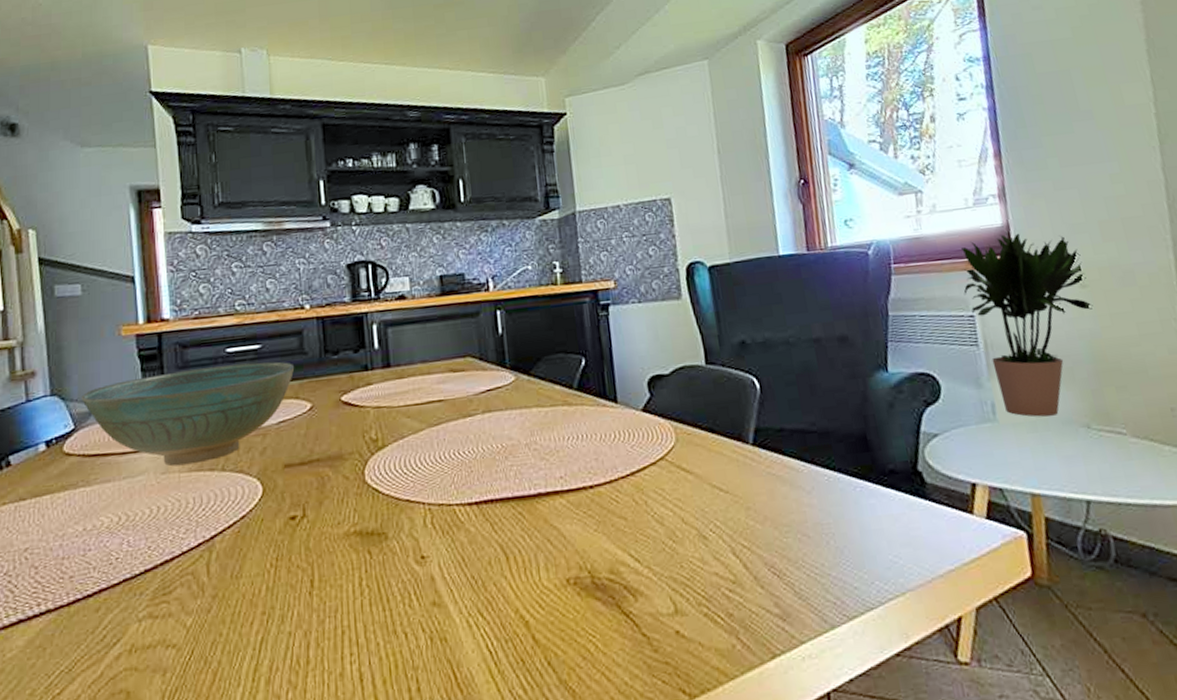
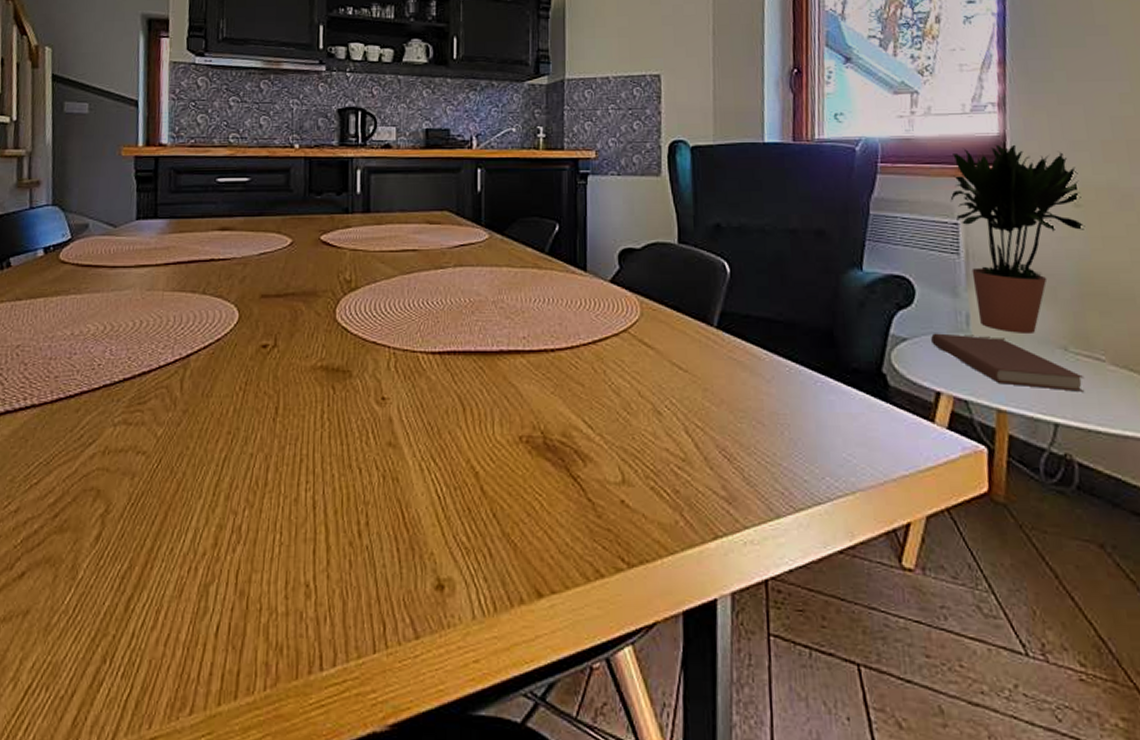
bowl: present [82,361,295,467] -> none [80,194,280,285]
book: none [960,423,1111,469] -> present [931,333,1085,392]

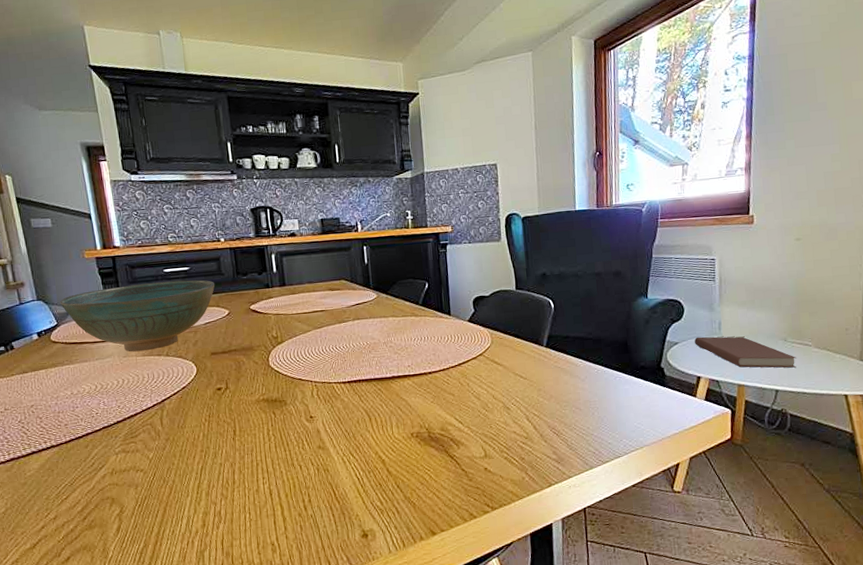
bowl: none [80,194,280,285] -> present [60,280,215,352]
potted plant: present [950,144,1085,335] -> none [709,199,803,333]

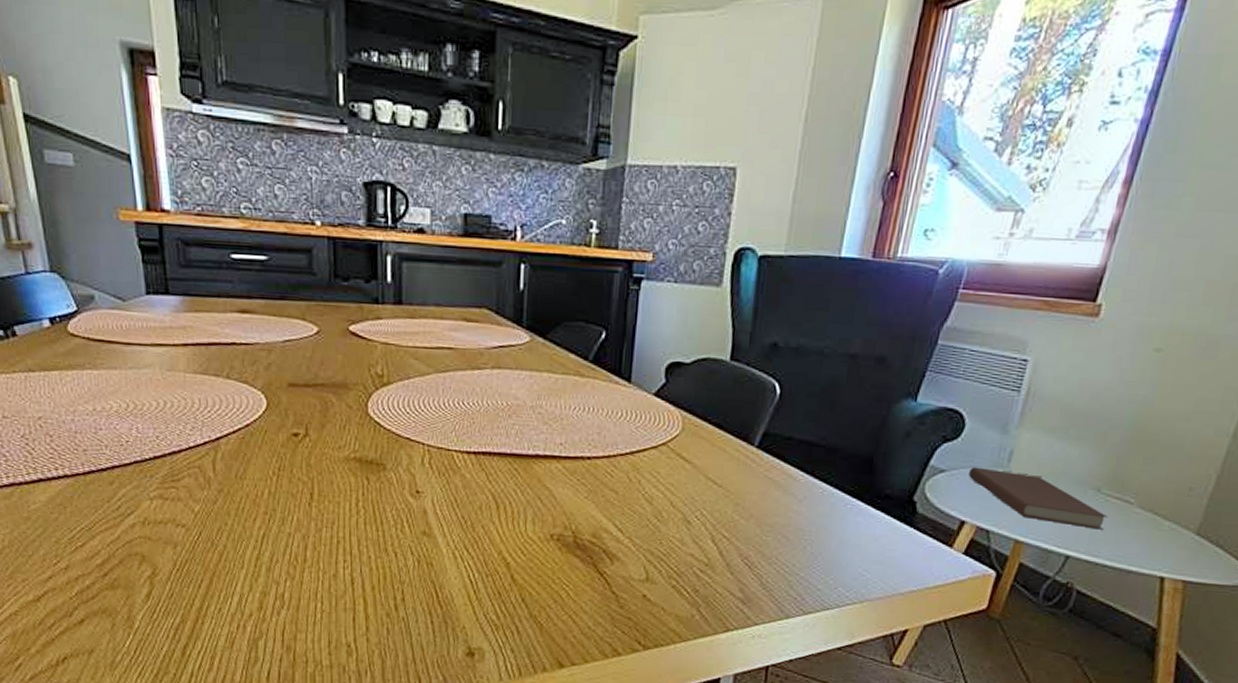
bowl: present [60,280,215,352] -> none [82,269,303,367]

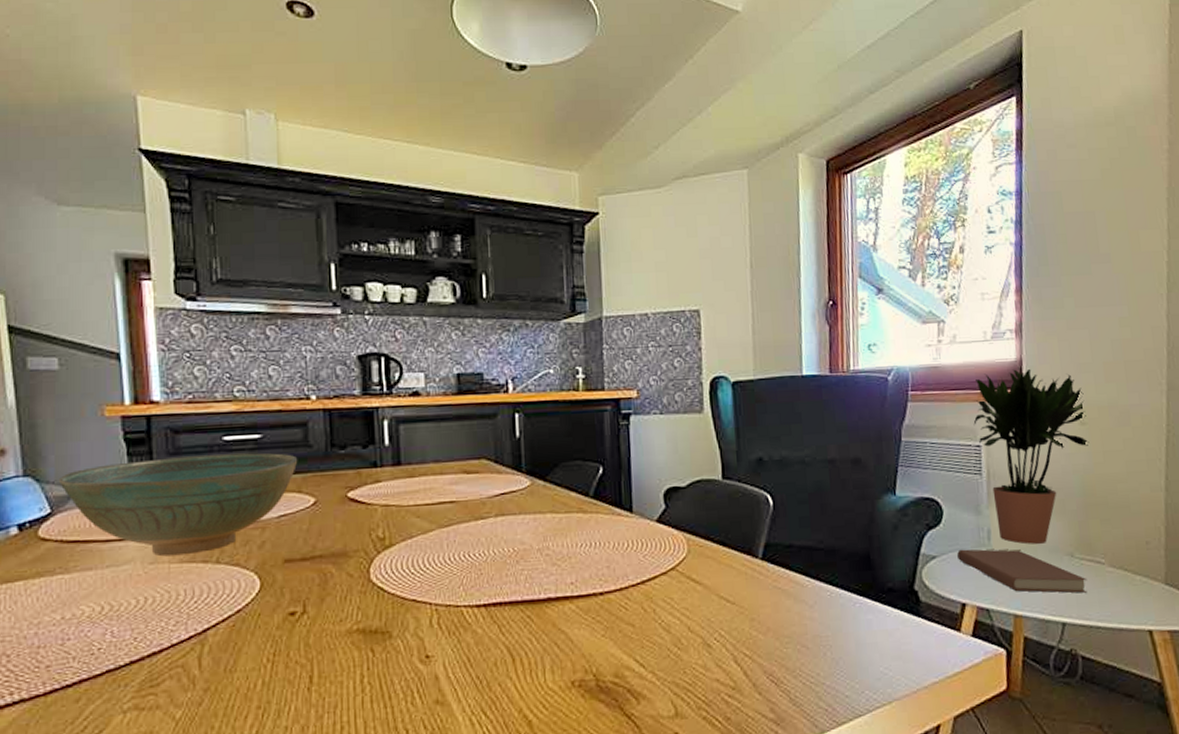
bowl: none [82,269,303,367] -> present [59,452,298,557]
potted plant: none [1022,277,1170,475] -> present [973,369,1089,545]

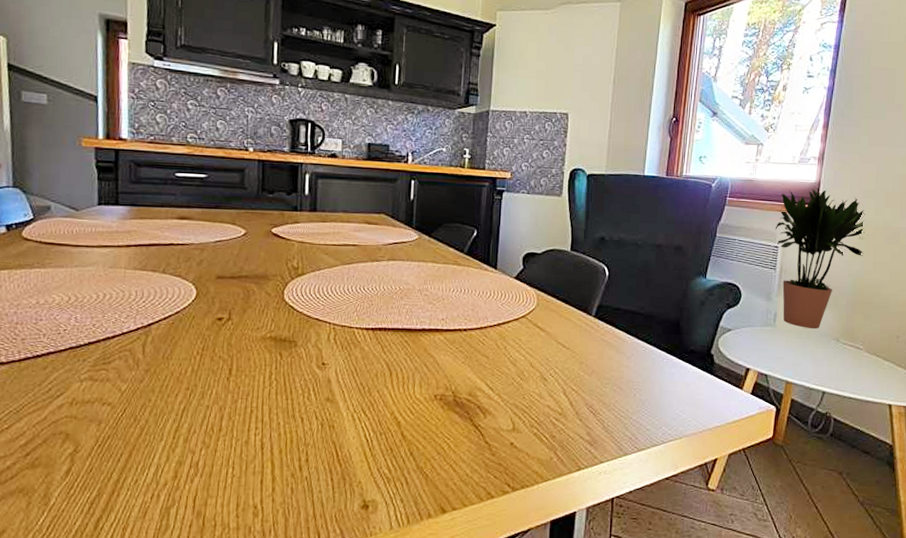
bowl: present [59,452,298,557] -> none [42,185,235,264]
book: present [957,549,1088,593] -> none [748,326,847,370]

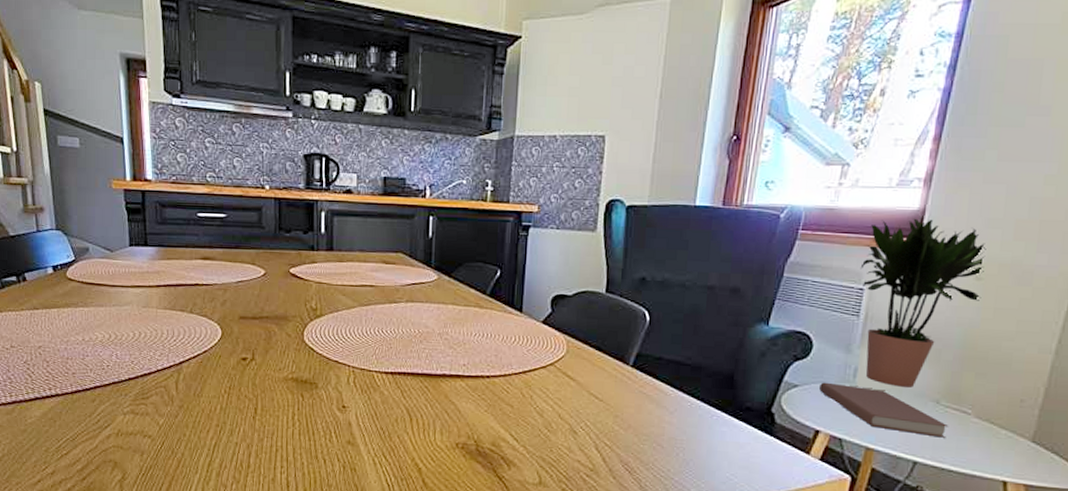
book: none [748,326,847,370] -> present [819,382,949,438]

